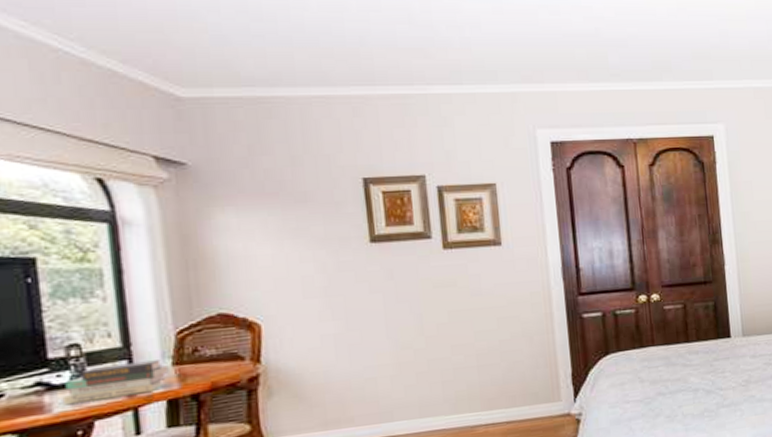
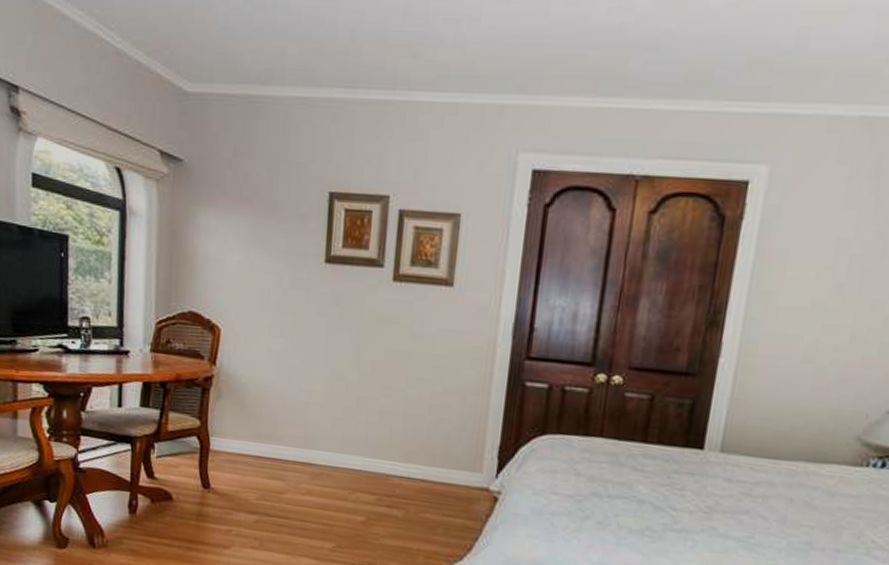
books: present [62,360,169,406] -> none [73,340,148,373]

